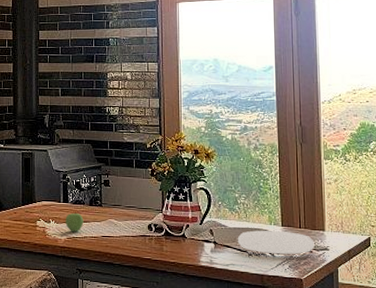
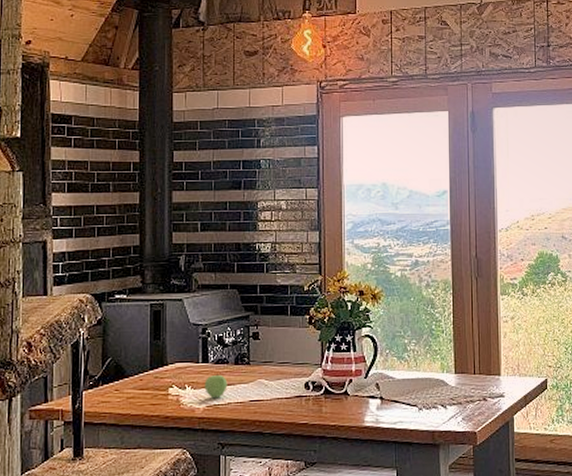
plate: present [237,230,315,254] -> none [406,379,490,406]

